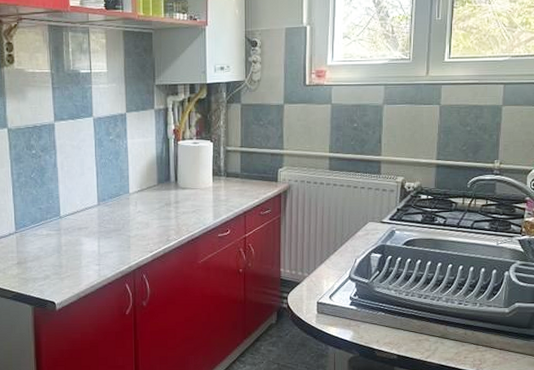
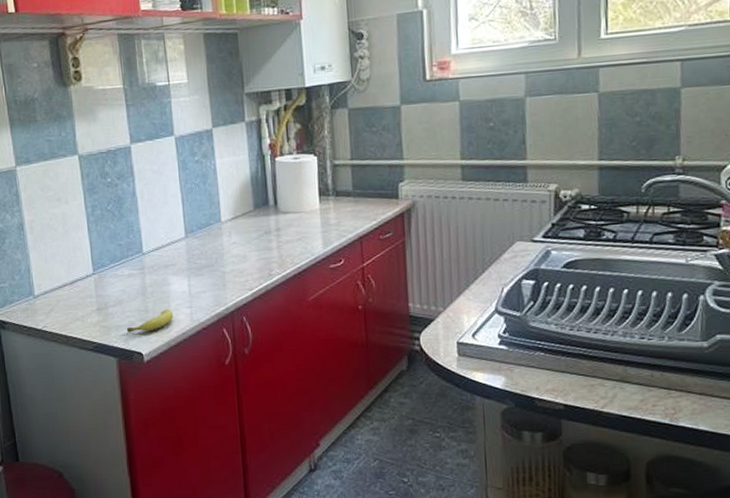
fruit: none [42,266,84,284] -> present [126,309,174,333]

